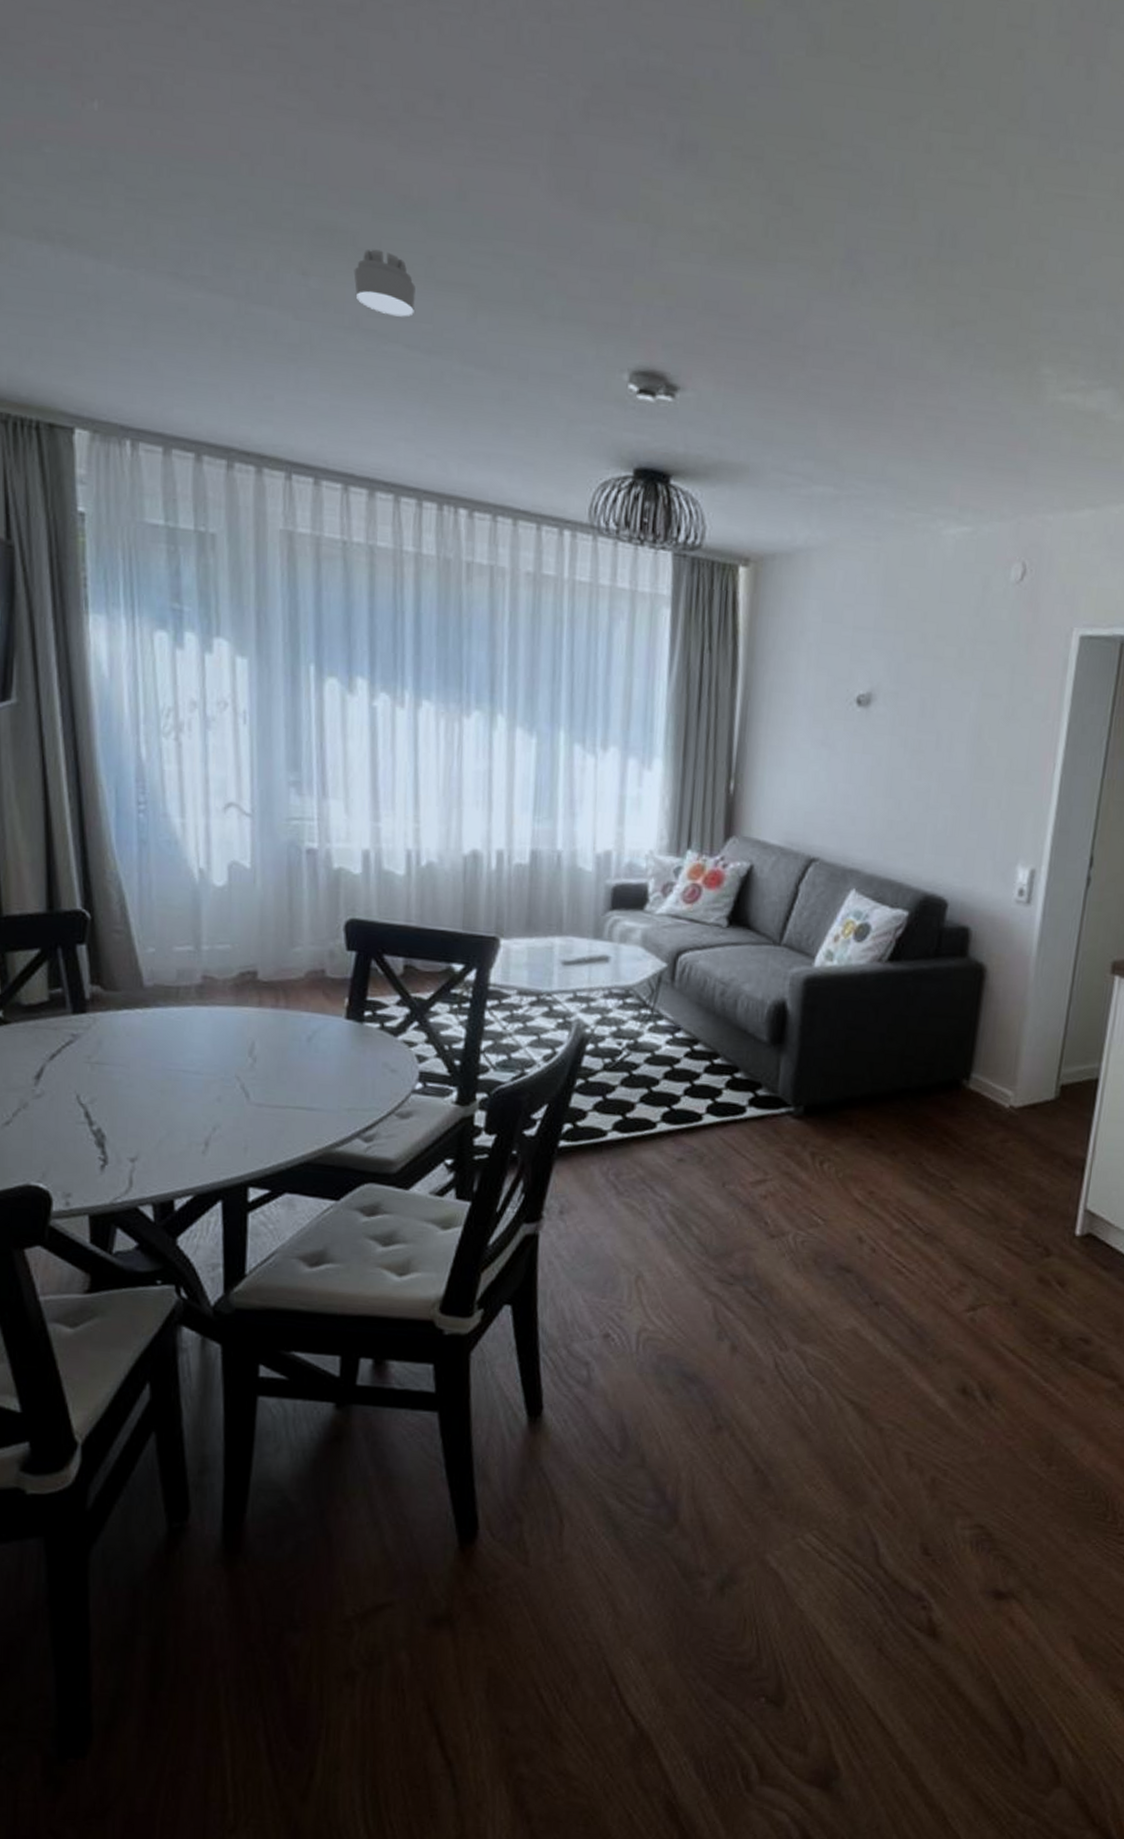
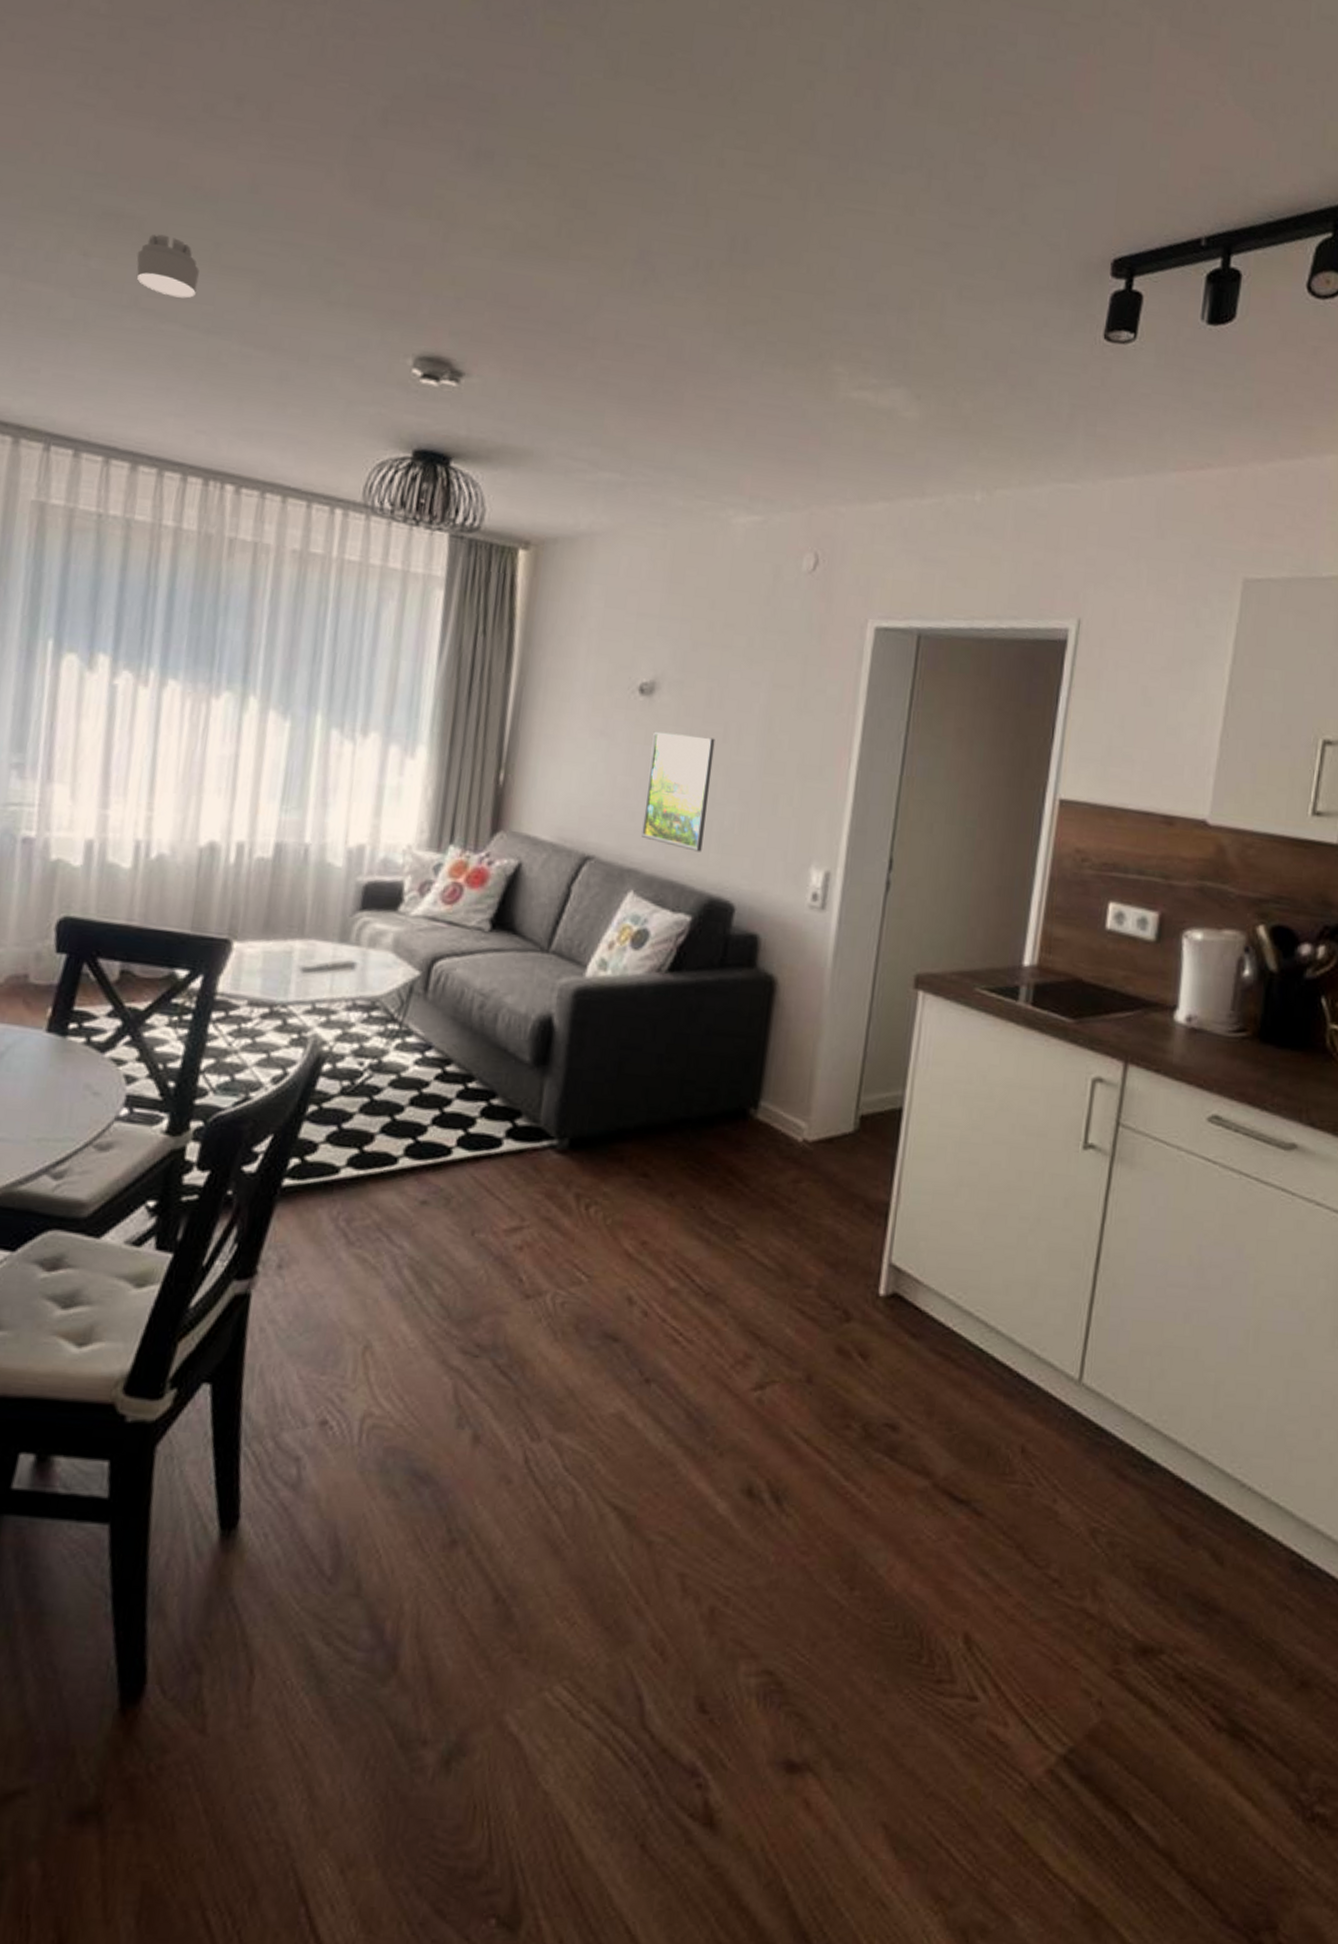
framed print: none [862,740,929,853] -> present [641,731,715,852]

